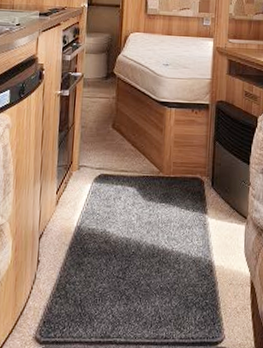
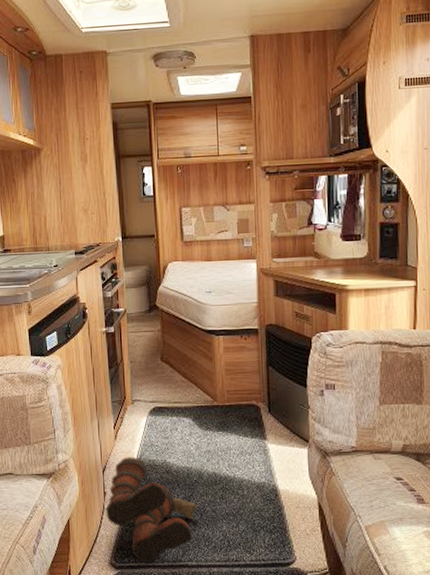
boots: none [37,224,131,339] -> present [106,457,196,563]

